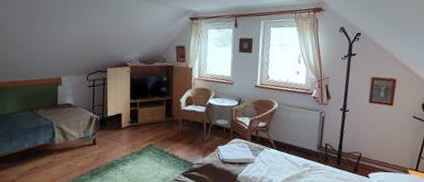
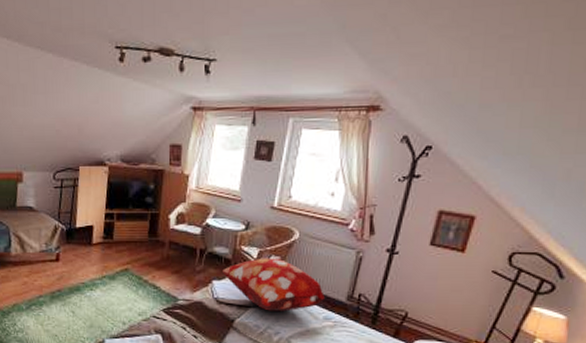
decorative pillow: none [225,124,302,165] -> present [222,258,325,312]

